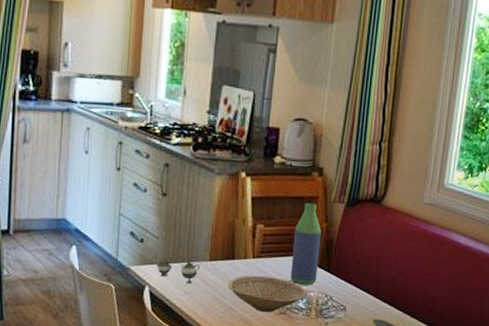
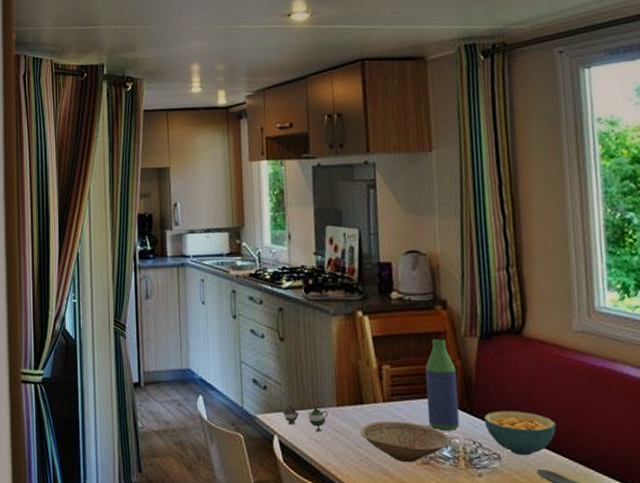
cereal bowl: none [337,269,396,308] -> present [484,410,557,456]

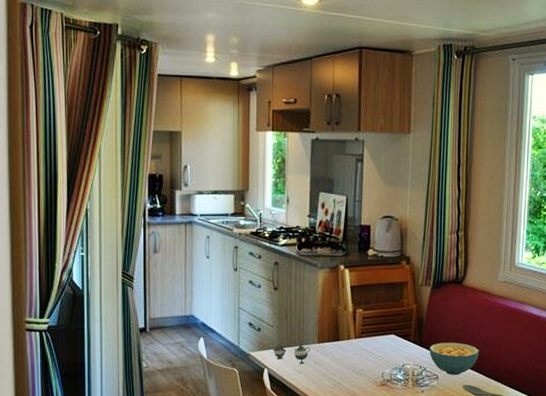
bowl: present [359,420,452,463] -> none [334,353,404,386]
bottle: present [425,340,460,431] -> none [388,288,413,359]

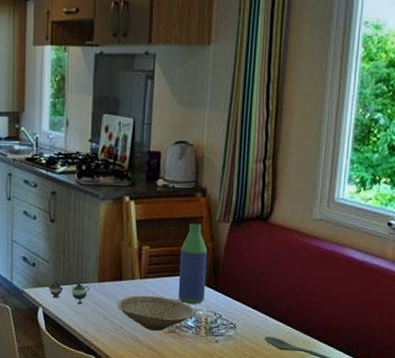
bowl: none [334,353,404,386] -> present [116,295,196,332]
bottle: none [388,288,413,359] -> present [178,224,208,304]
cereal bowl: present [429,342,480,375] -> none [226,287,287,325]

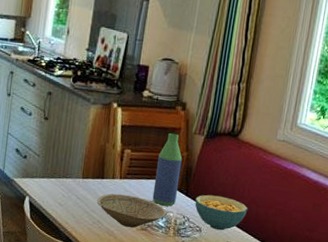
teapot: present [48,281,89,304] -> none [36,174,74,197]
cereal bowl: none [226,287,287,325] -> present [195,194,248,231]

